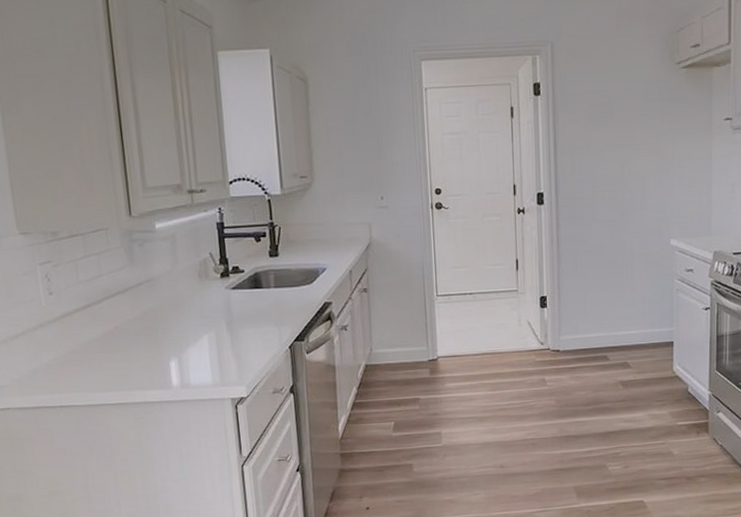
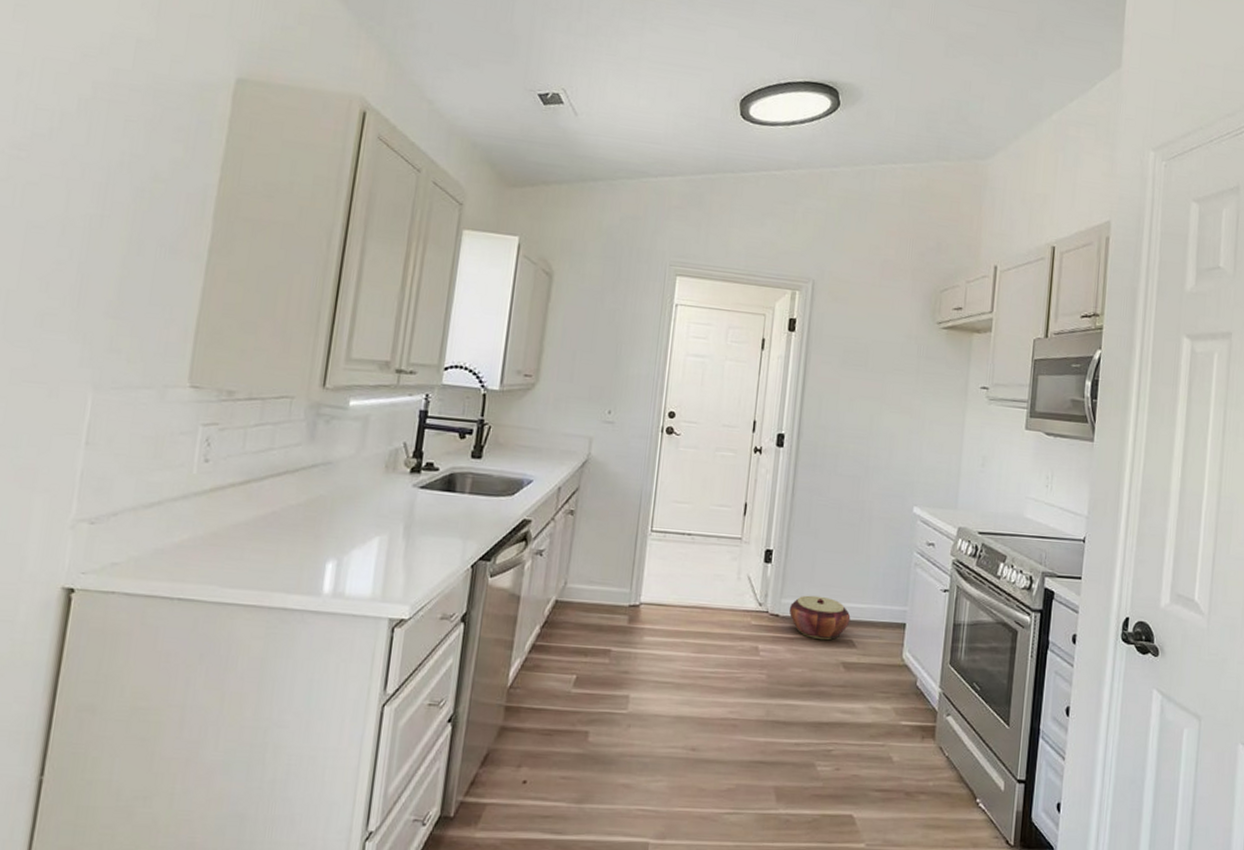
woven basket: none [567,329,623,366] -> present [789,595,851,641]

